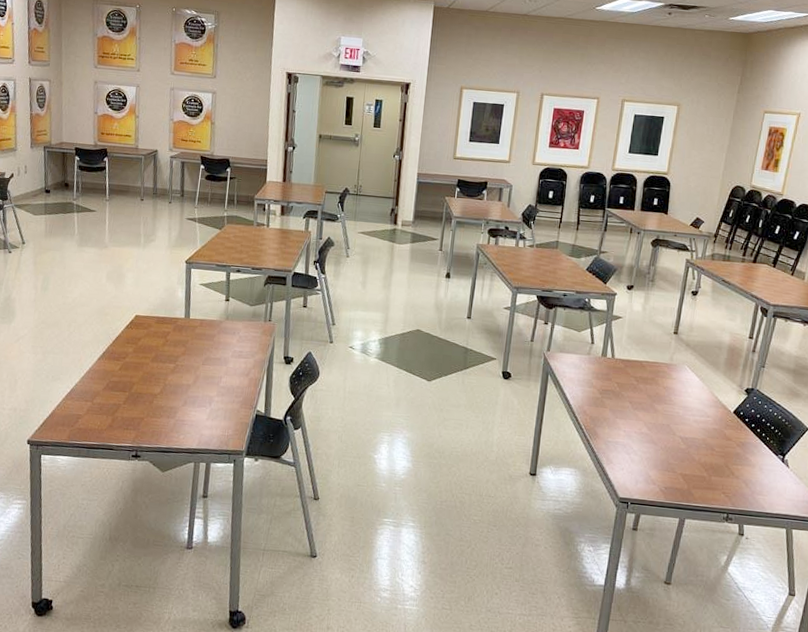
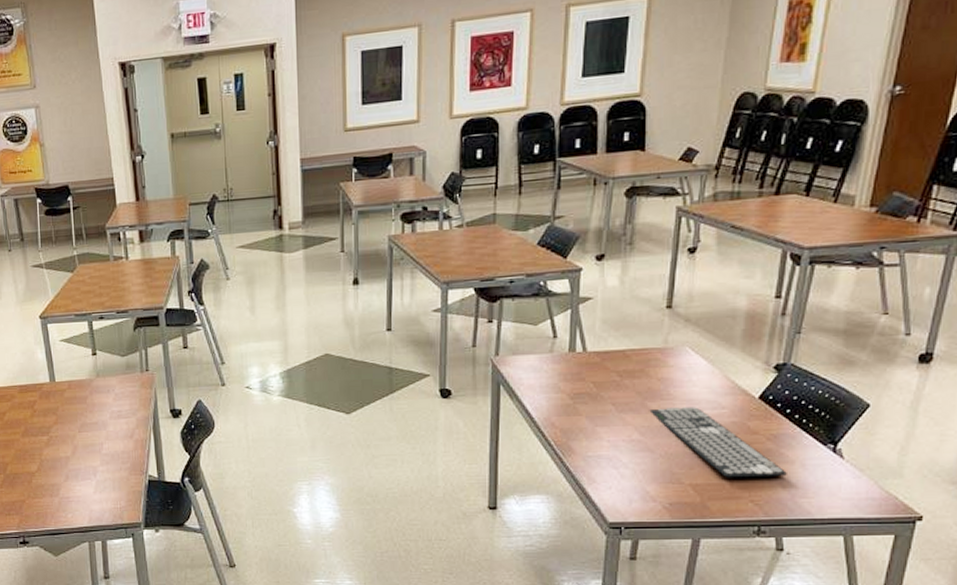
keyboard: none [656,410,750,476] -> present [649,407,787,478]

